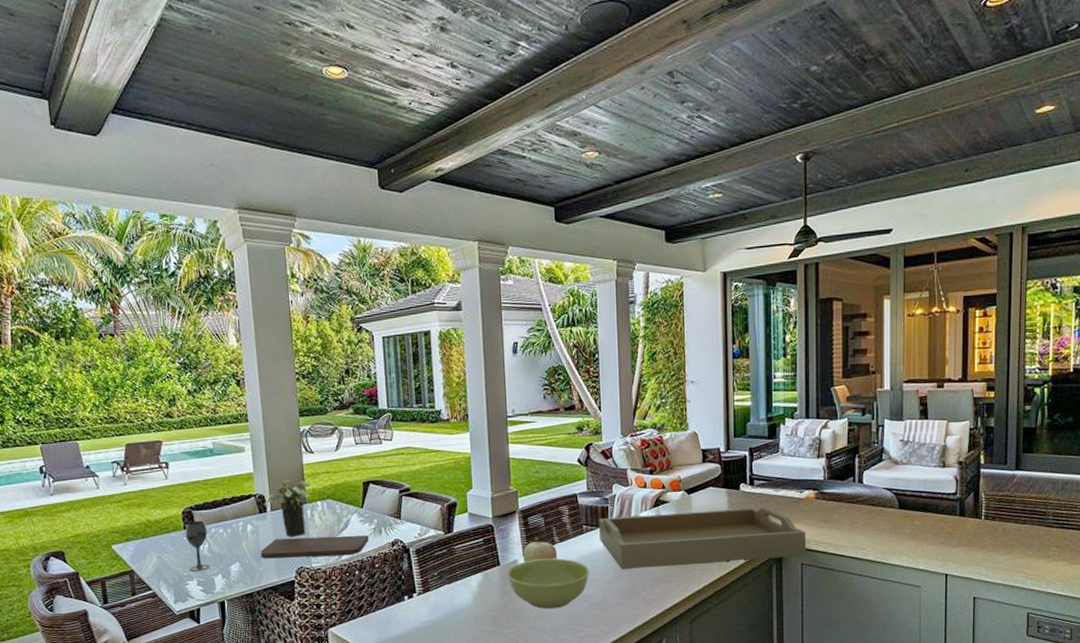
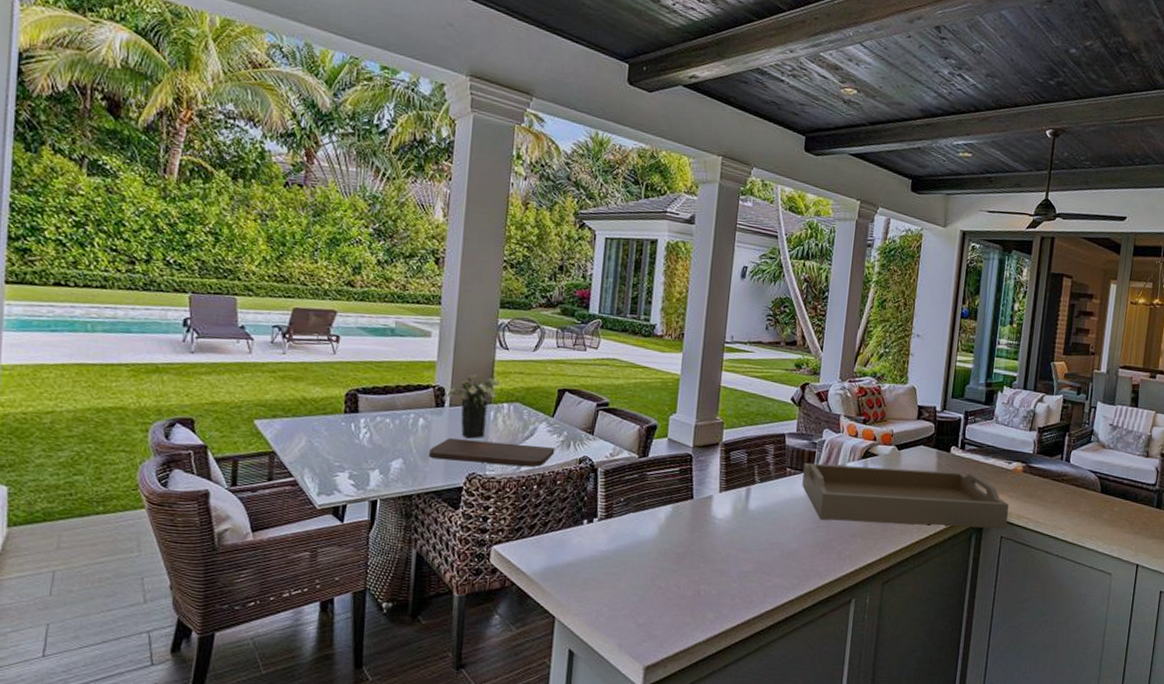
wine glass: present [185,520,210,572] -> none [341,405,372,463]
bowl: present [507,558,590,609] -> none [699,497,787,554]
fruit: present [523,537,558,563] -> none [718,474,756,501]

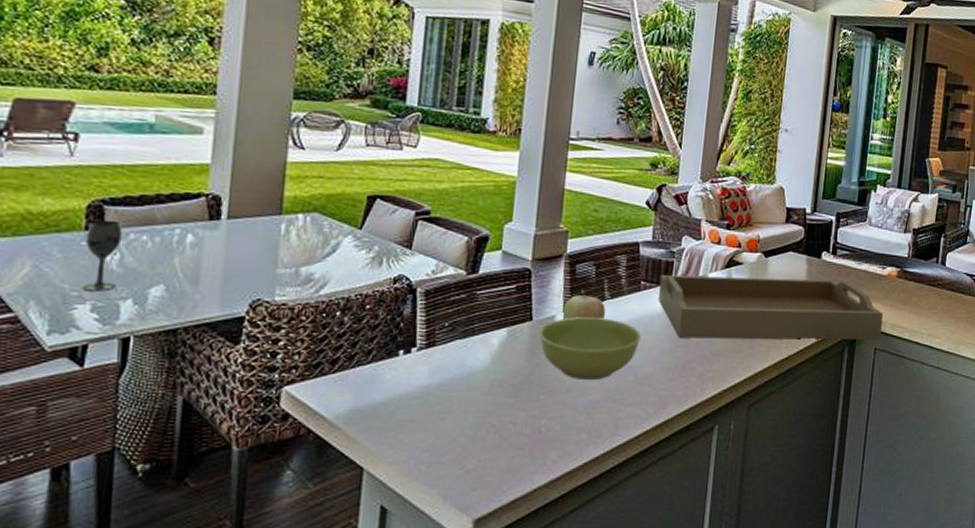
wine glass: none [341,405,372,463] -> present [81,220,123,292]
cutting board: present [429,438,555,467] -> none [200,258,364,289]
flower arrangement: present [443,374,500,439] -> none [218,179,294,258]
bowl: none [699,497,787,554] -> present [539,317,642,381]
fruit: none [718,474,756,501] -> present [562,289,606,320]

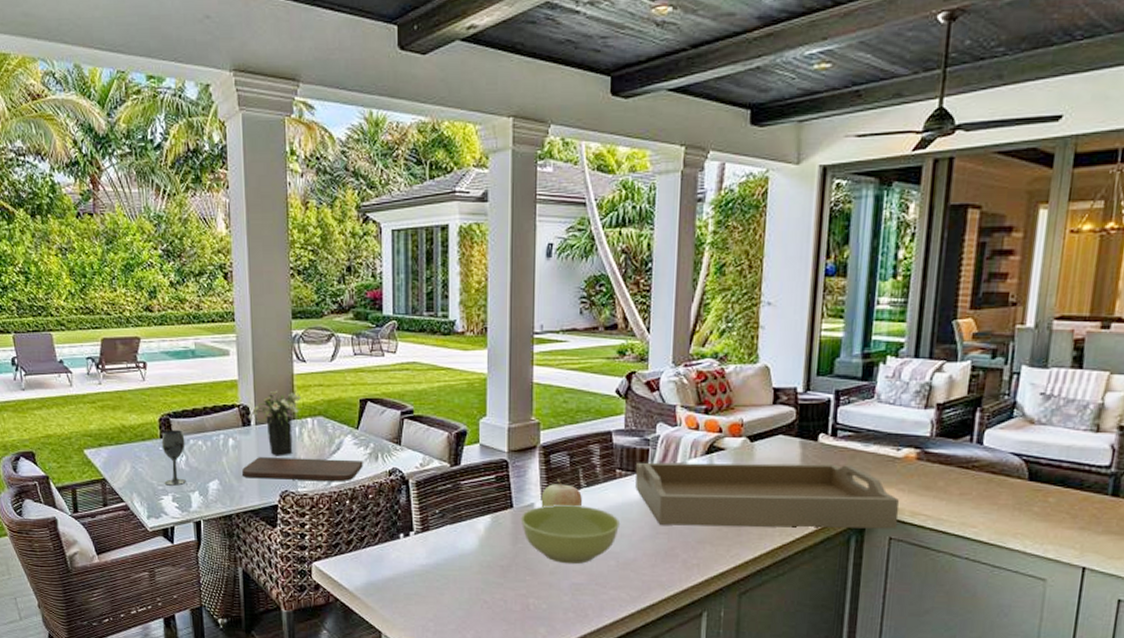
cutting board: none [200,258,364,289] -> present [242,457,363,481]
flower arrangement: none [218,179,294,258] -> present [248,389,304,456]

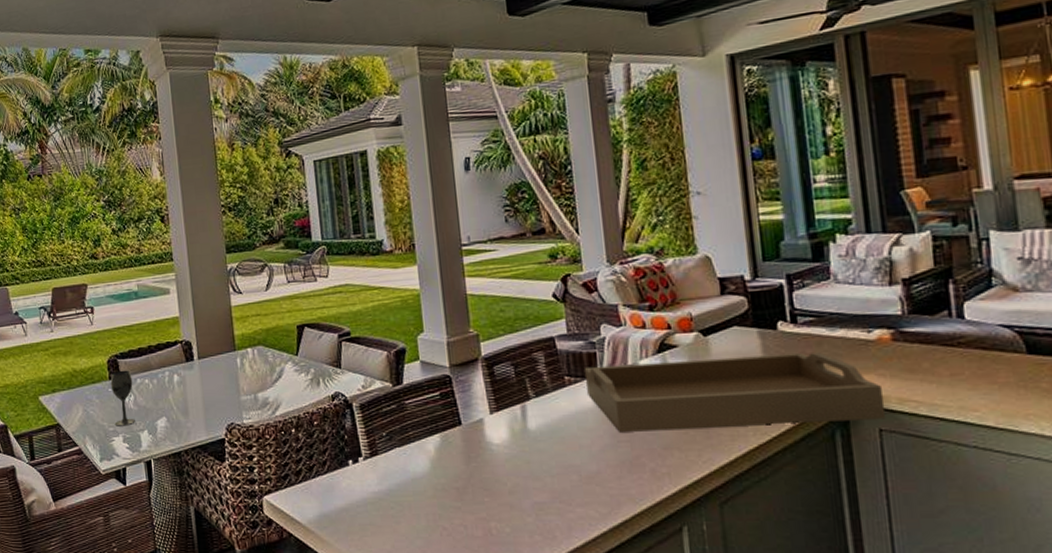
cutting board: present [242,457,363,481] -> none [188,387,306,413]
flower arrangement: present [248,389,304,456] -> none [191,321,245,389]
bowl: present [520,505,621,565] -> none [470,417,578,482]
fruit: present [541,478,583,507] -> none [489,390,534,422]

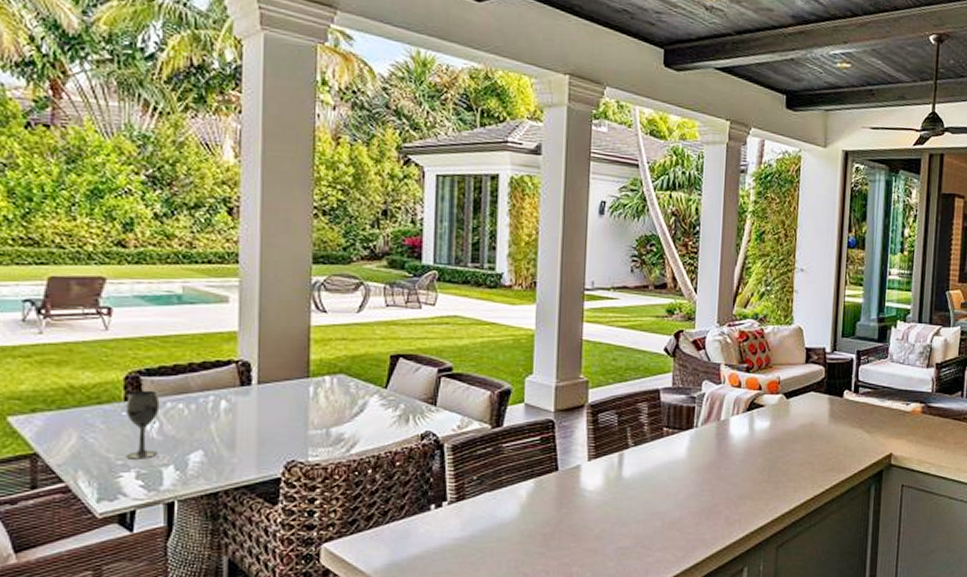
serving tray: present [583,352,886,432] -> none [681,419,909,482]

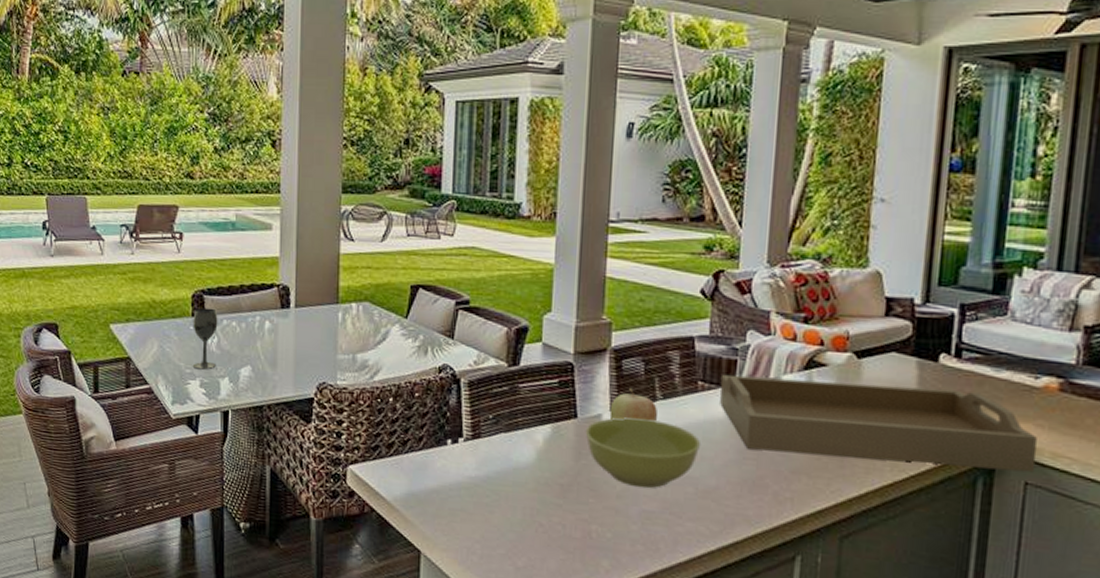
bowl: none [565,466,667,528] -> present [585,417,701,489]
fruit: none [587,438,630,469] -> present [609,387,658,422]
serving tray: none [681,419,909,482] -> present [720,374,1037,473]

